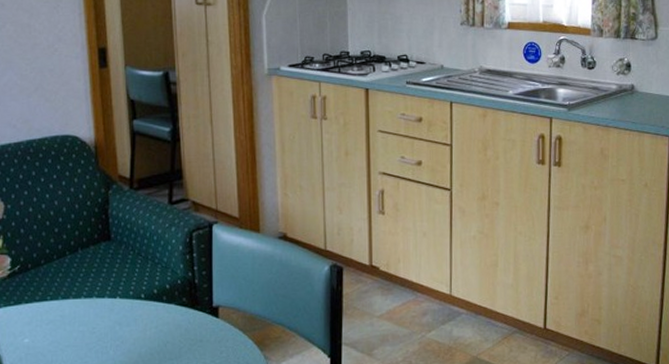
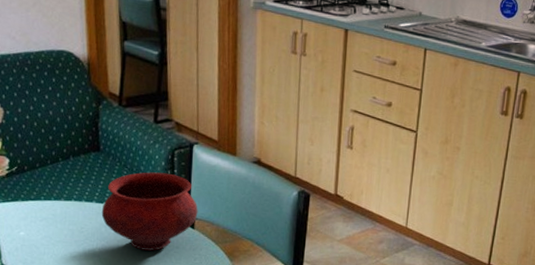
bowl: none [115,258,222,348] -> present [101,172,198,251]

